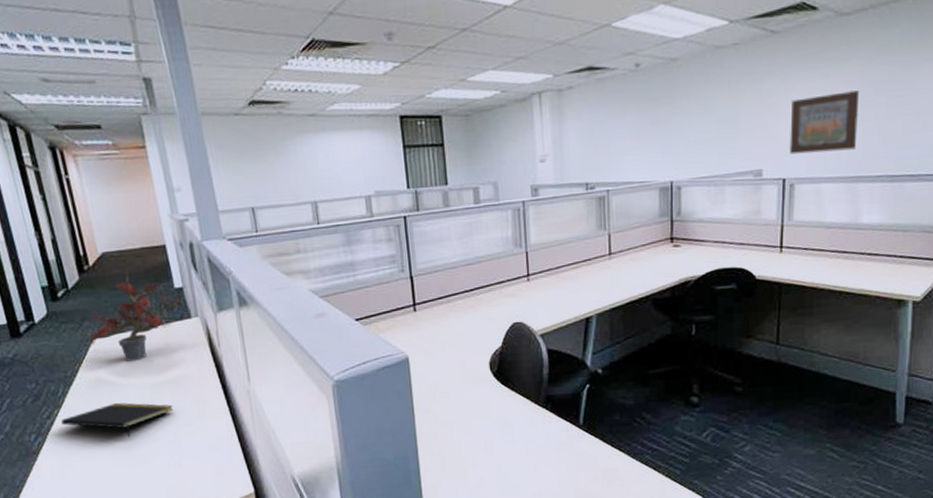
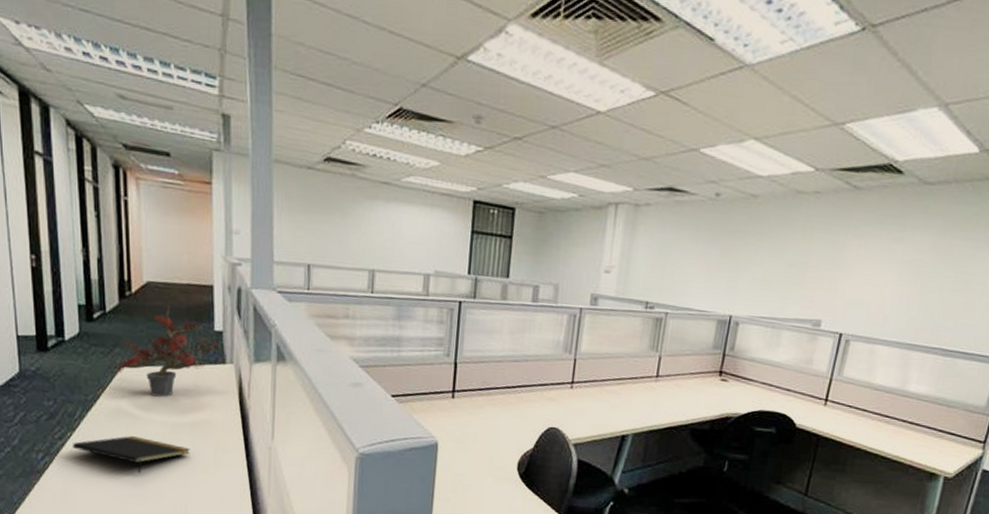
wall art: present [790,90,860,155] -> none [851,257,930,318]

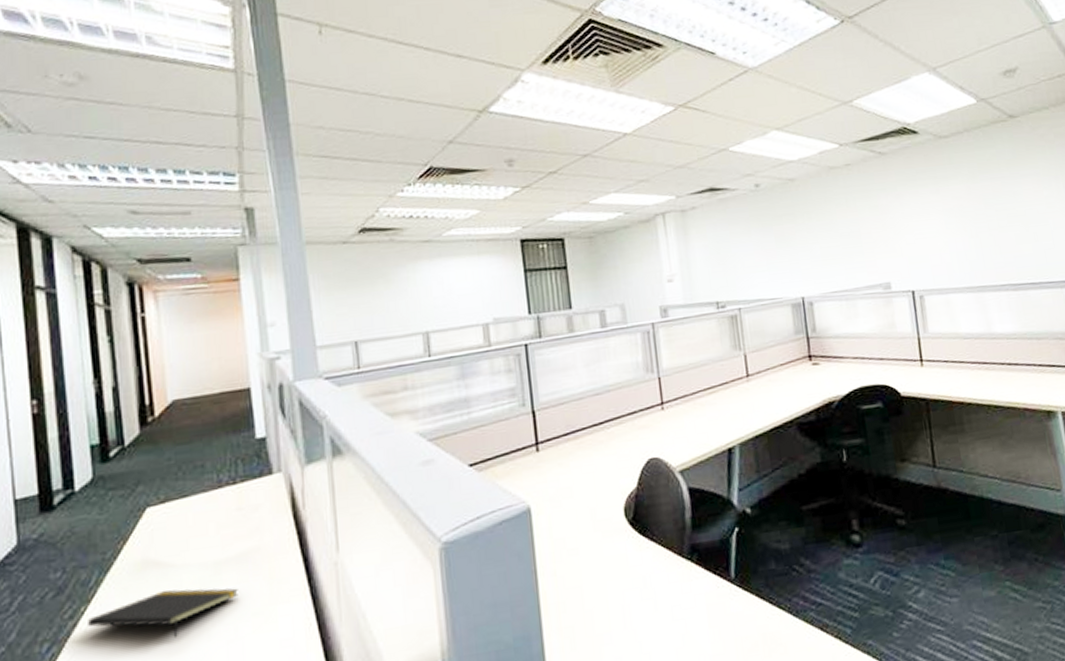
potted plant: present [102,300,218,397] -> none [122,415,262,534]

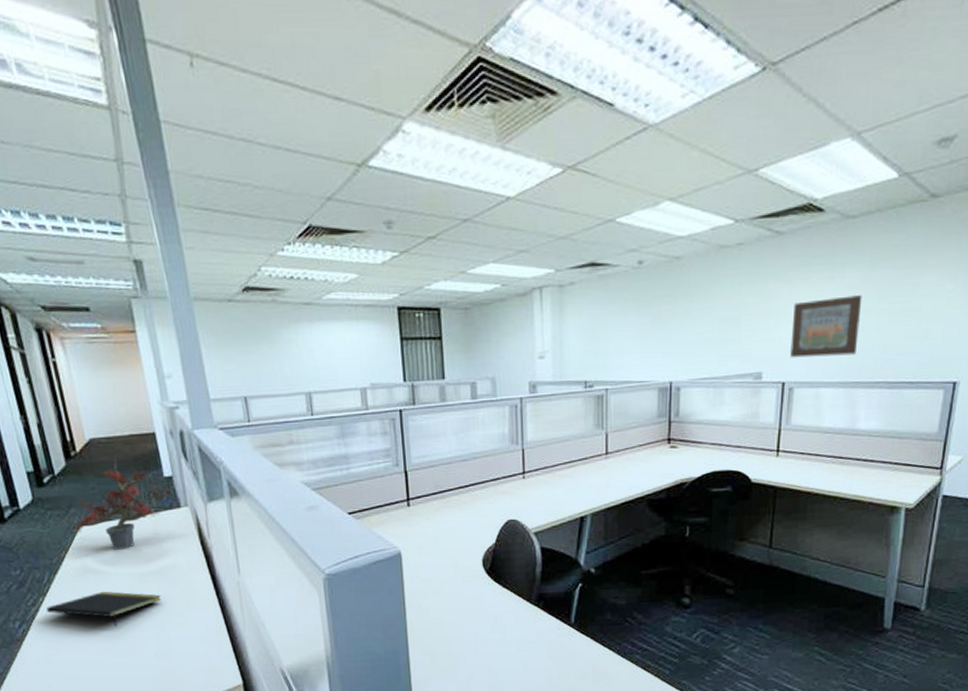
potted plant: none [122,415,262,534] -> present [59,453,171,550]
wall art: none [908,205,976,267] -> present [790,295,863,358]

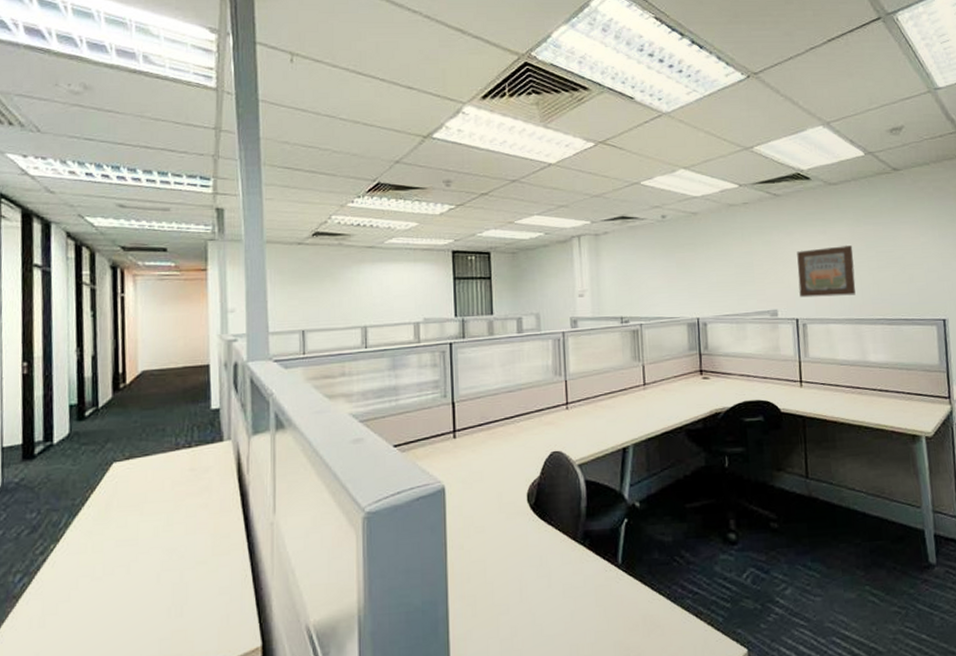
notepad: present [46,591,162,627] -> none [56,535,186,579]
potted plant: present [59,453,171,550] -> none [92,385,215,488]

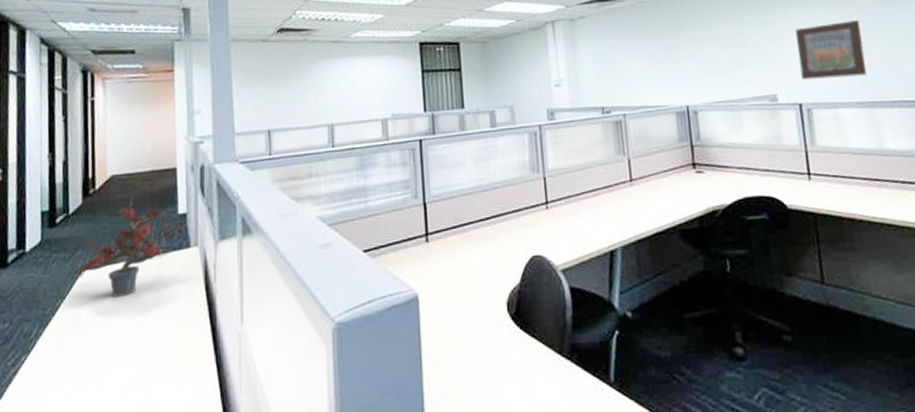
potted plant: none [92,385,215,488] -> present [63,190,182,297]

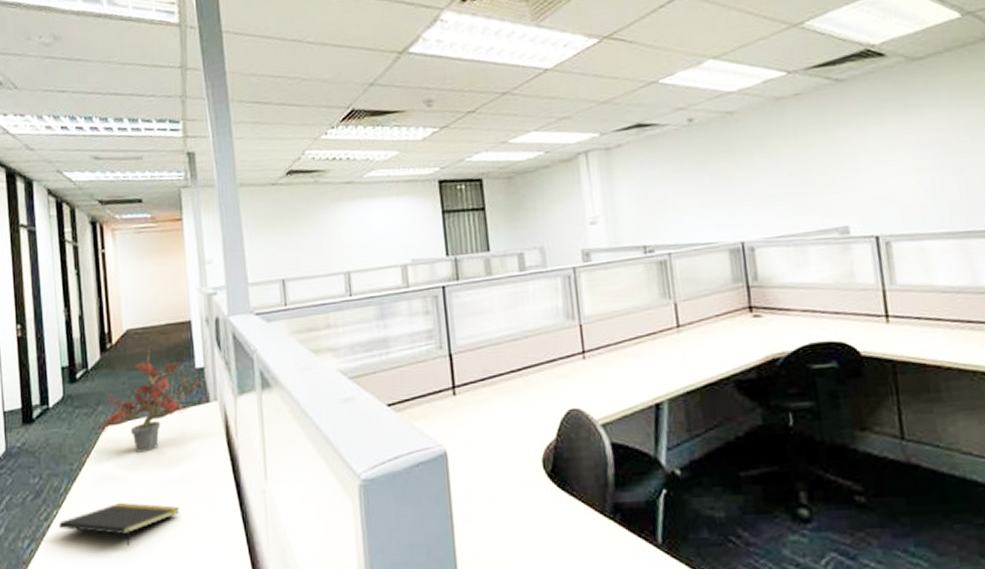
notepad: none [27,347,154,393] -> present [59,502,180,547]
wall art: present [795,20,867,80] -> none [871,136,959,209]

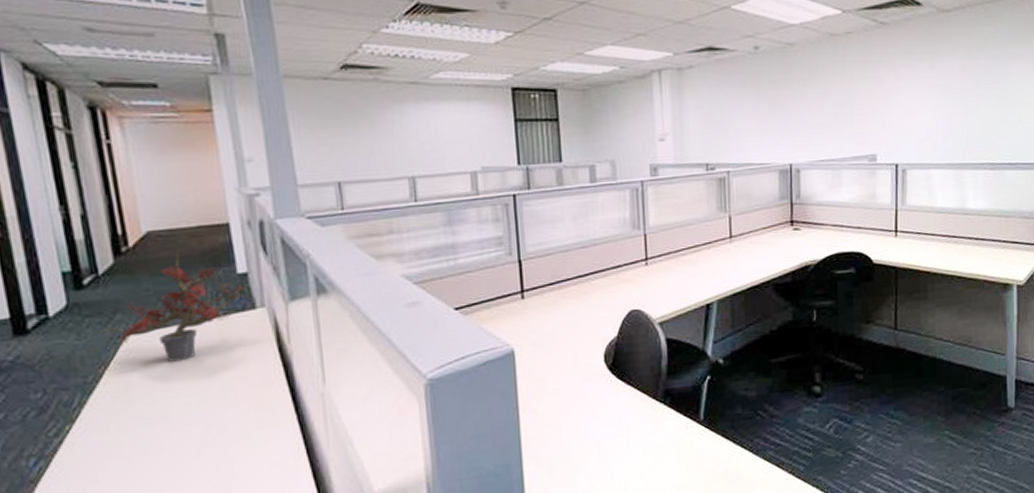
notepad: present [59,502,180,547] -> none [74,413,226,457]

